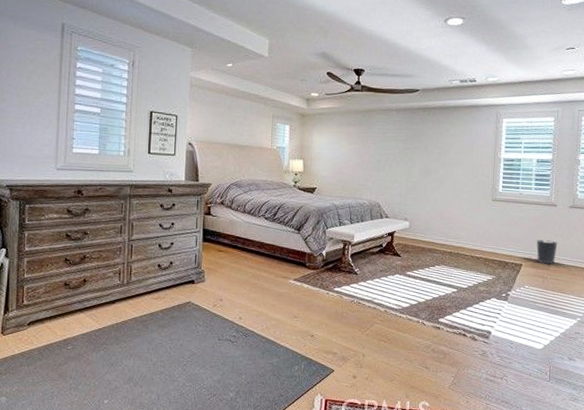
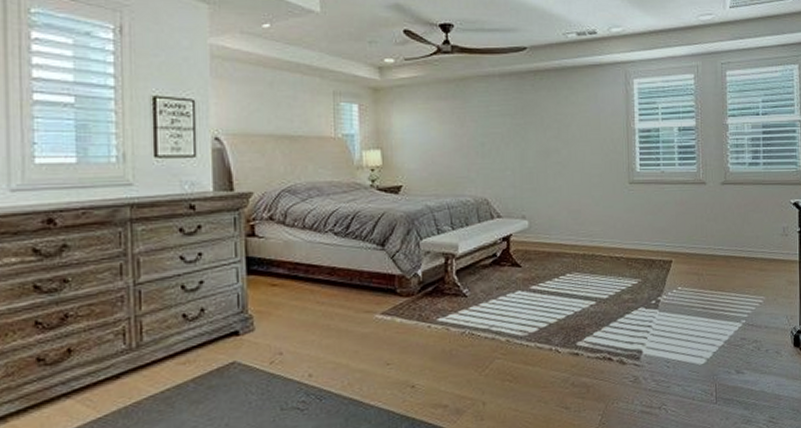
wastebasket: present [536,240,558,264] -> none [687,227,712,257]

